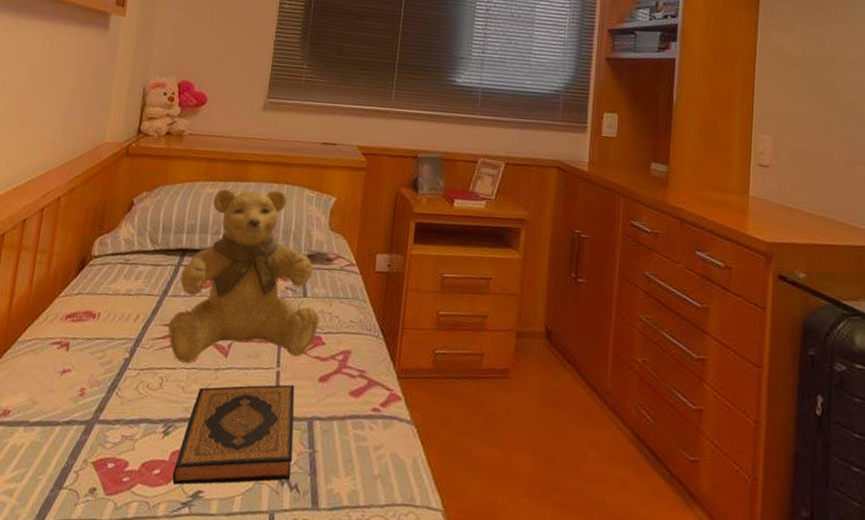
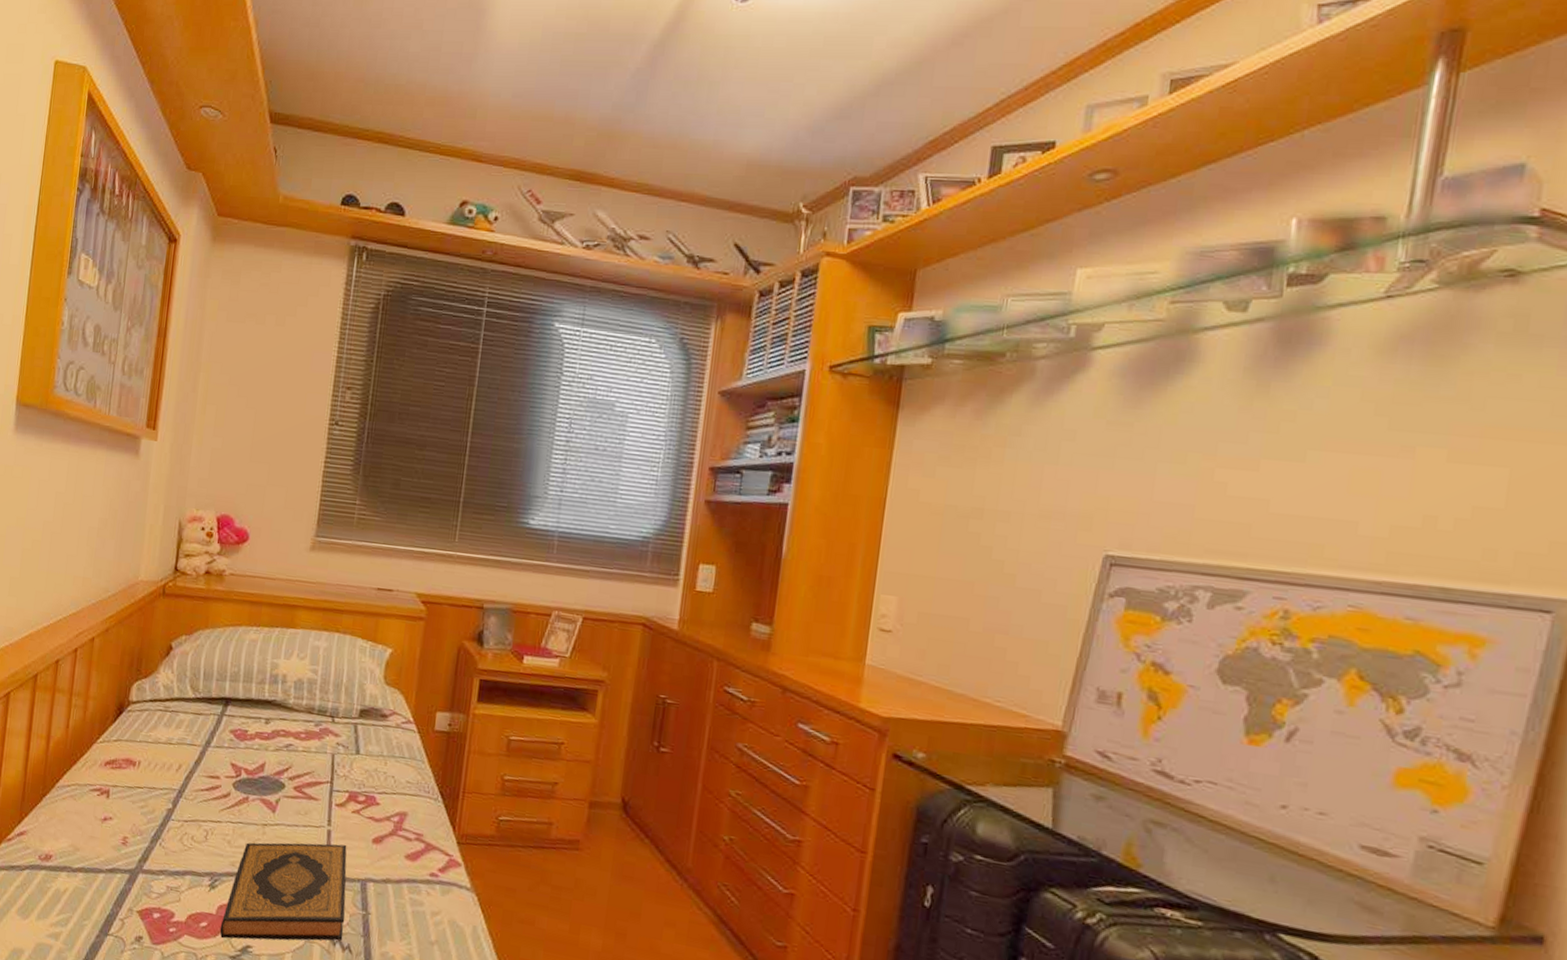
teddy bear: present [168,188,320,363] -> none [212,635,374,817]

